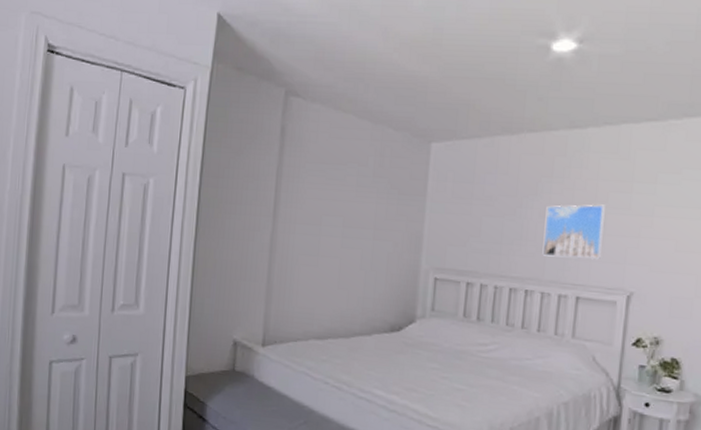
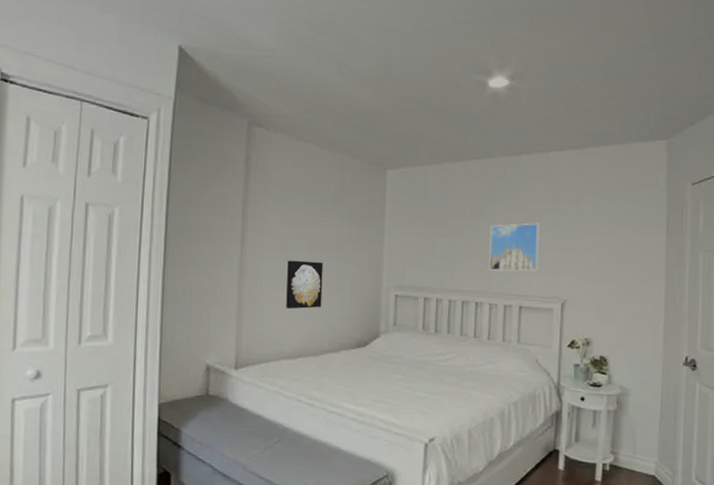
wall art: none [317,236,358,288] -> present [286,260,323,309]

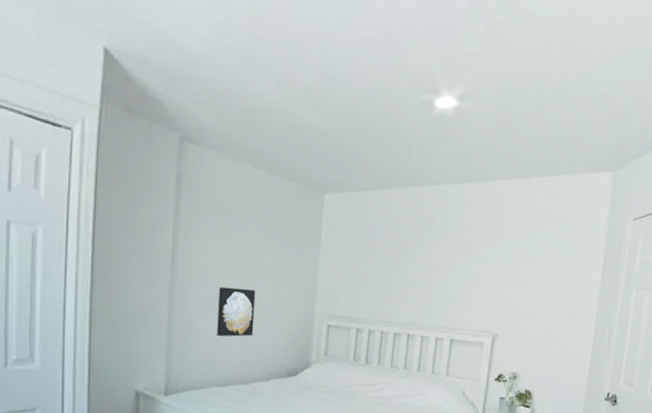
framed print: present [489,223,540,271] -> none [423,255,477,305]

